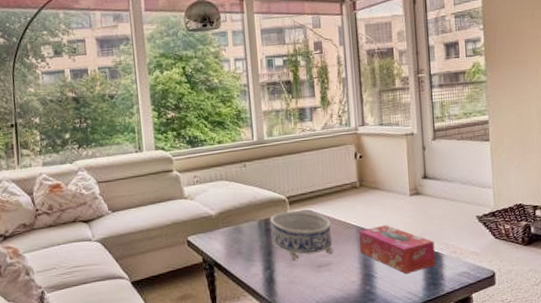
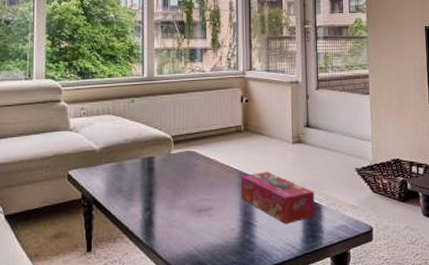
decorative bowl: present [270,210,333,261] -> none [154,151,215,203]

